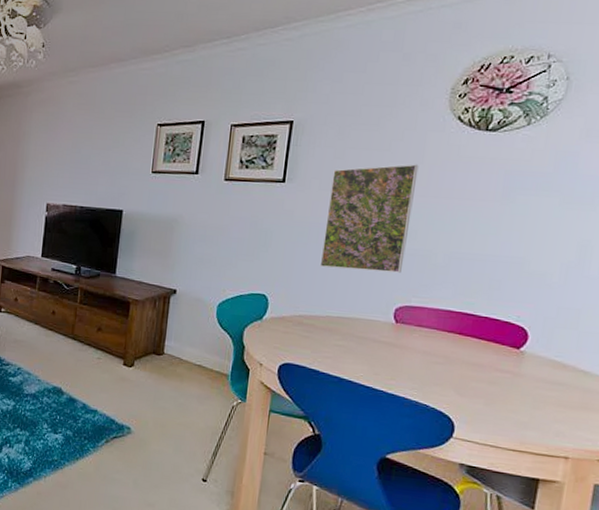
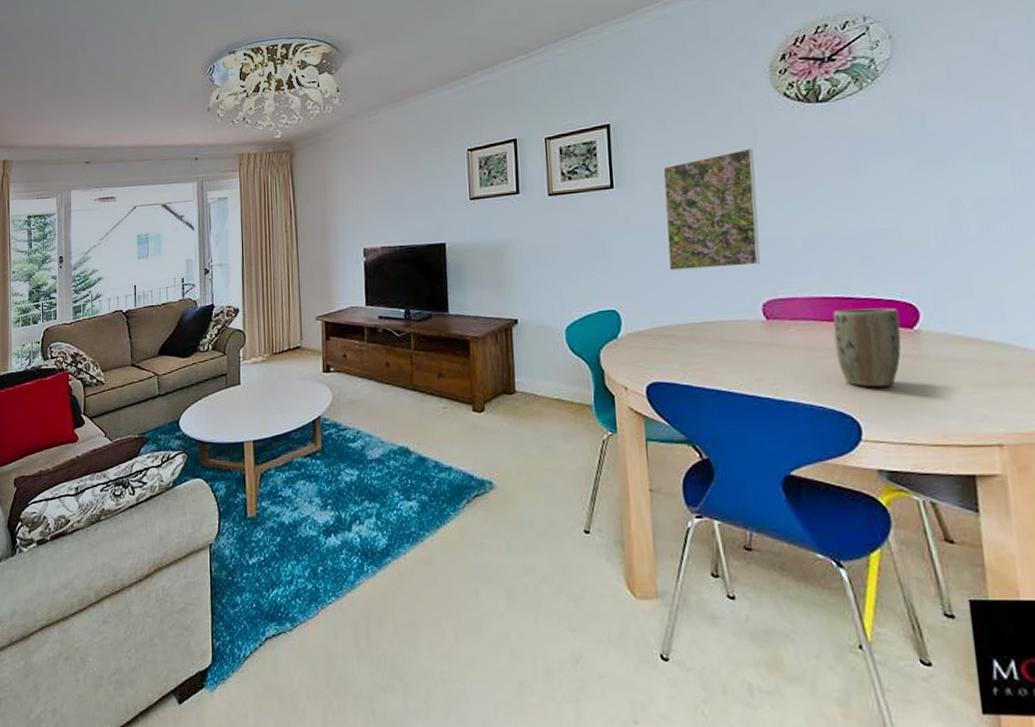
plant pot: none [448,323,511,396] -> present [833,307,901,388]

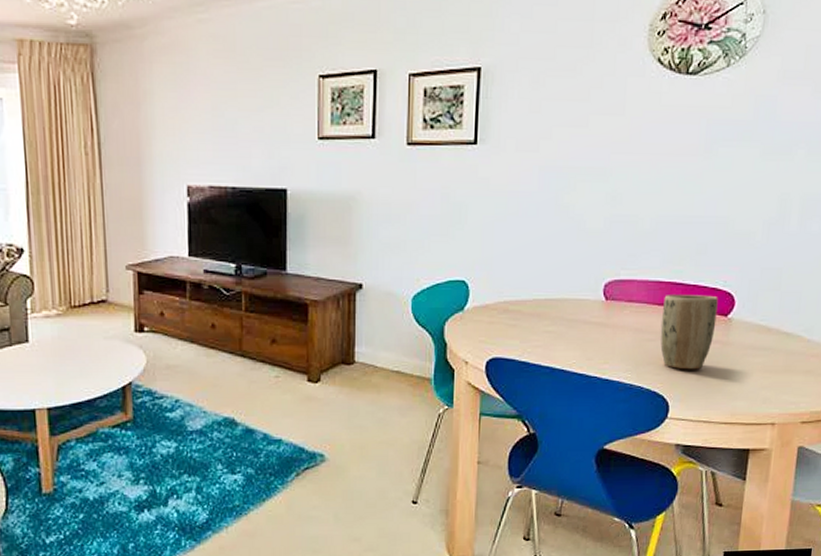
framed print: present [663,148,760,271] -> none [522,116,620,243]

